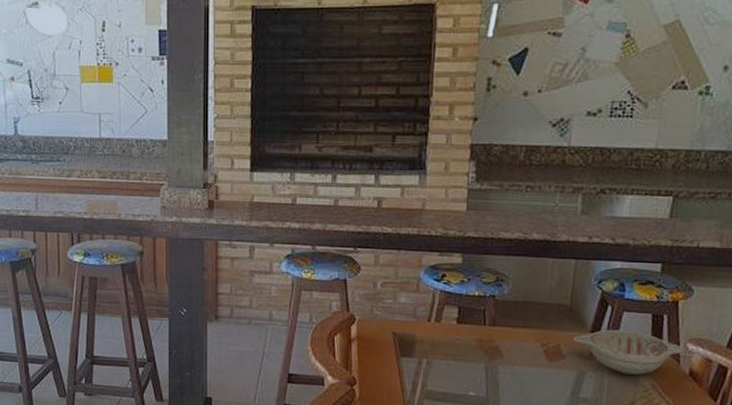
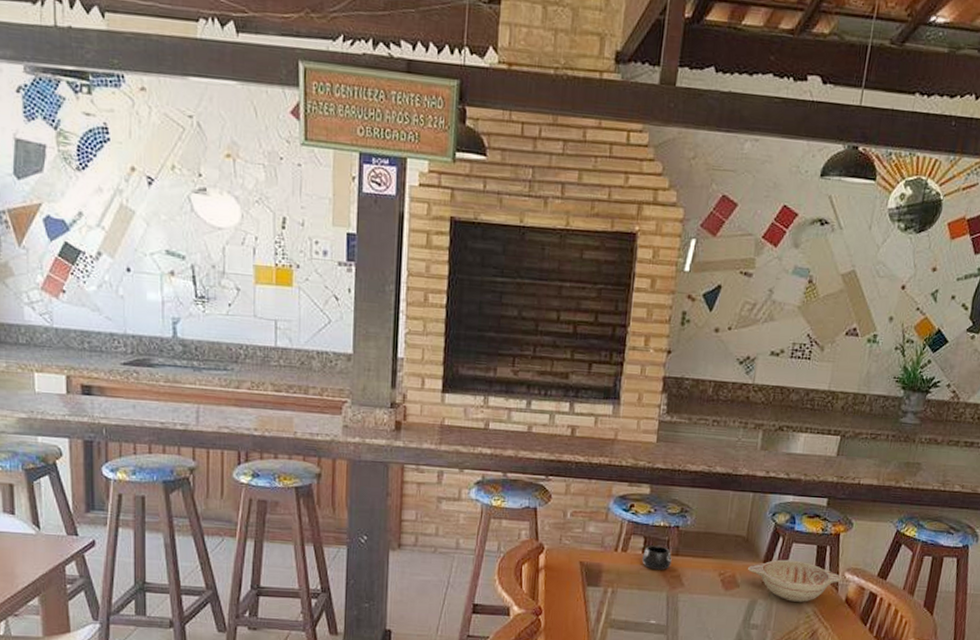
mug: none [457,315,489,341] -> present [642,545,672,570]

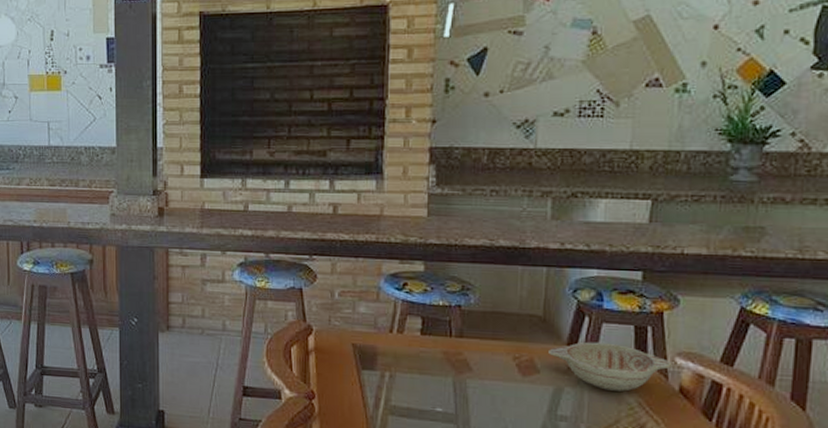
mug: present [642,545,672,570] -> none [421,325,456,353]

